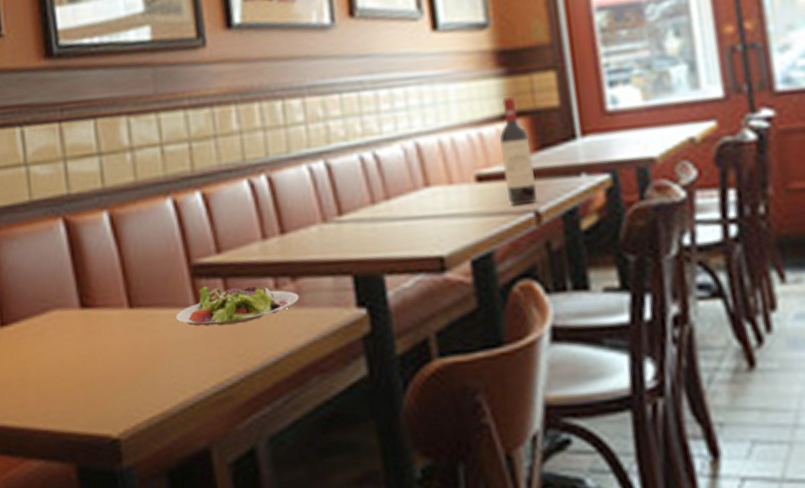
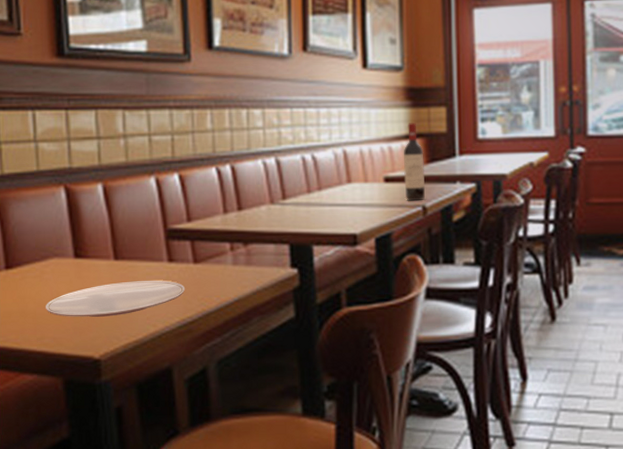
plate: none [49,332,220,385] -> present [46,281,185,317]
salad plate: present [175,286,300,327] -> none [151,246,249,277]

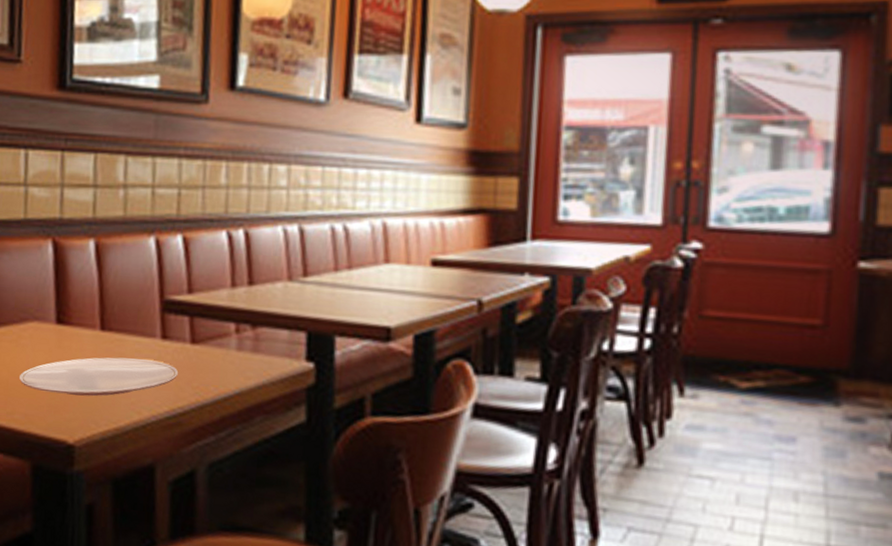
wine bottle: present [403,123,426,200] -> none [456,194,486,292]

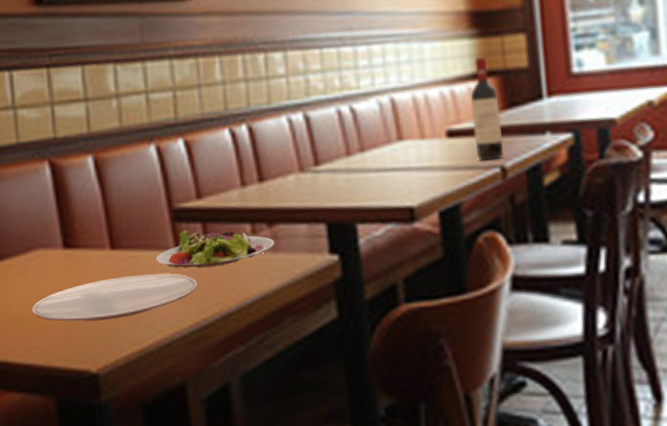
salad plate: none [141,321,256,359] -> present [155,230,275,269]
wine bottle: none [456,194,486,292] -> present [470,57,504,160]

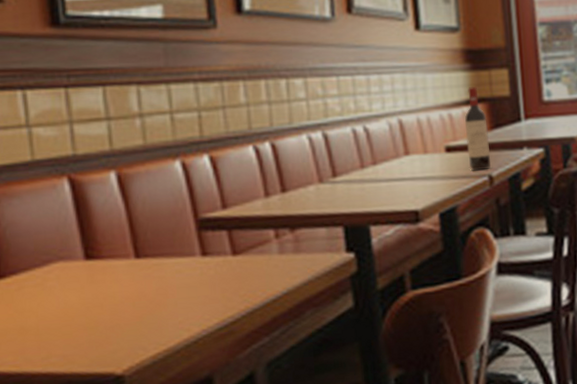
plate: present [32,274,198,322] -> none [51,277,224,329]
salad plate: present [155,230,275,269] -> none [181,236,297,273]

